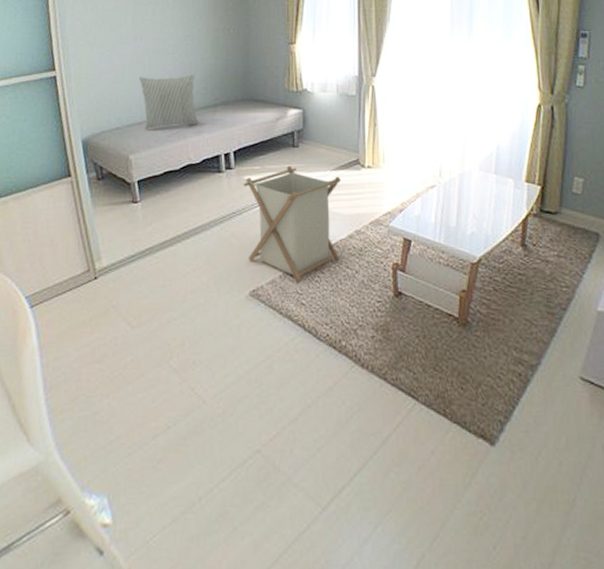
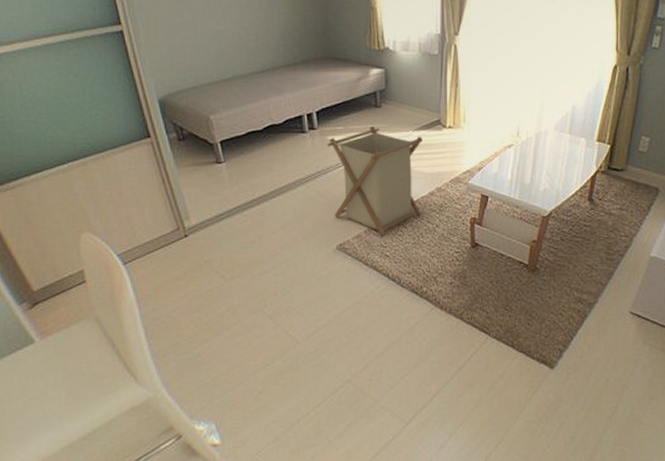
pillow: present [138,75,199,130] -> none [213,31,279,90]

